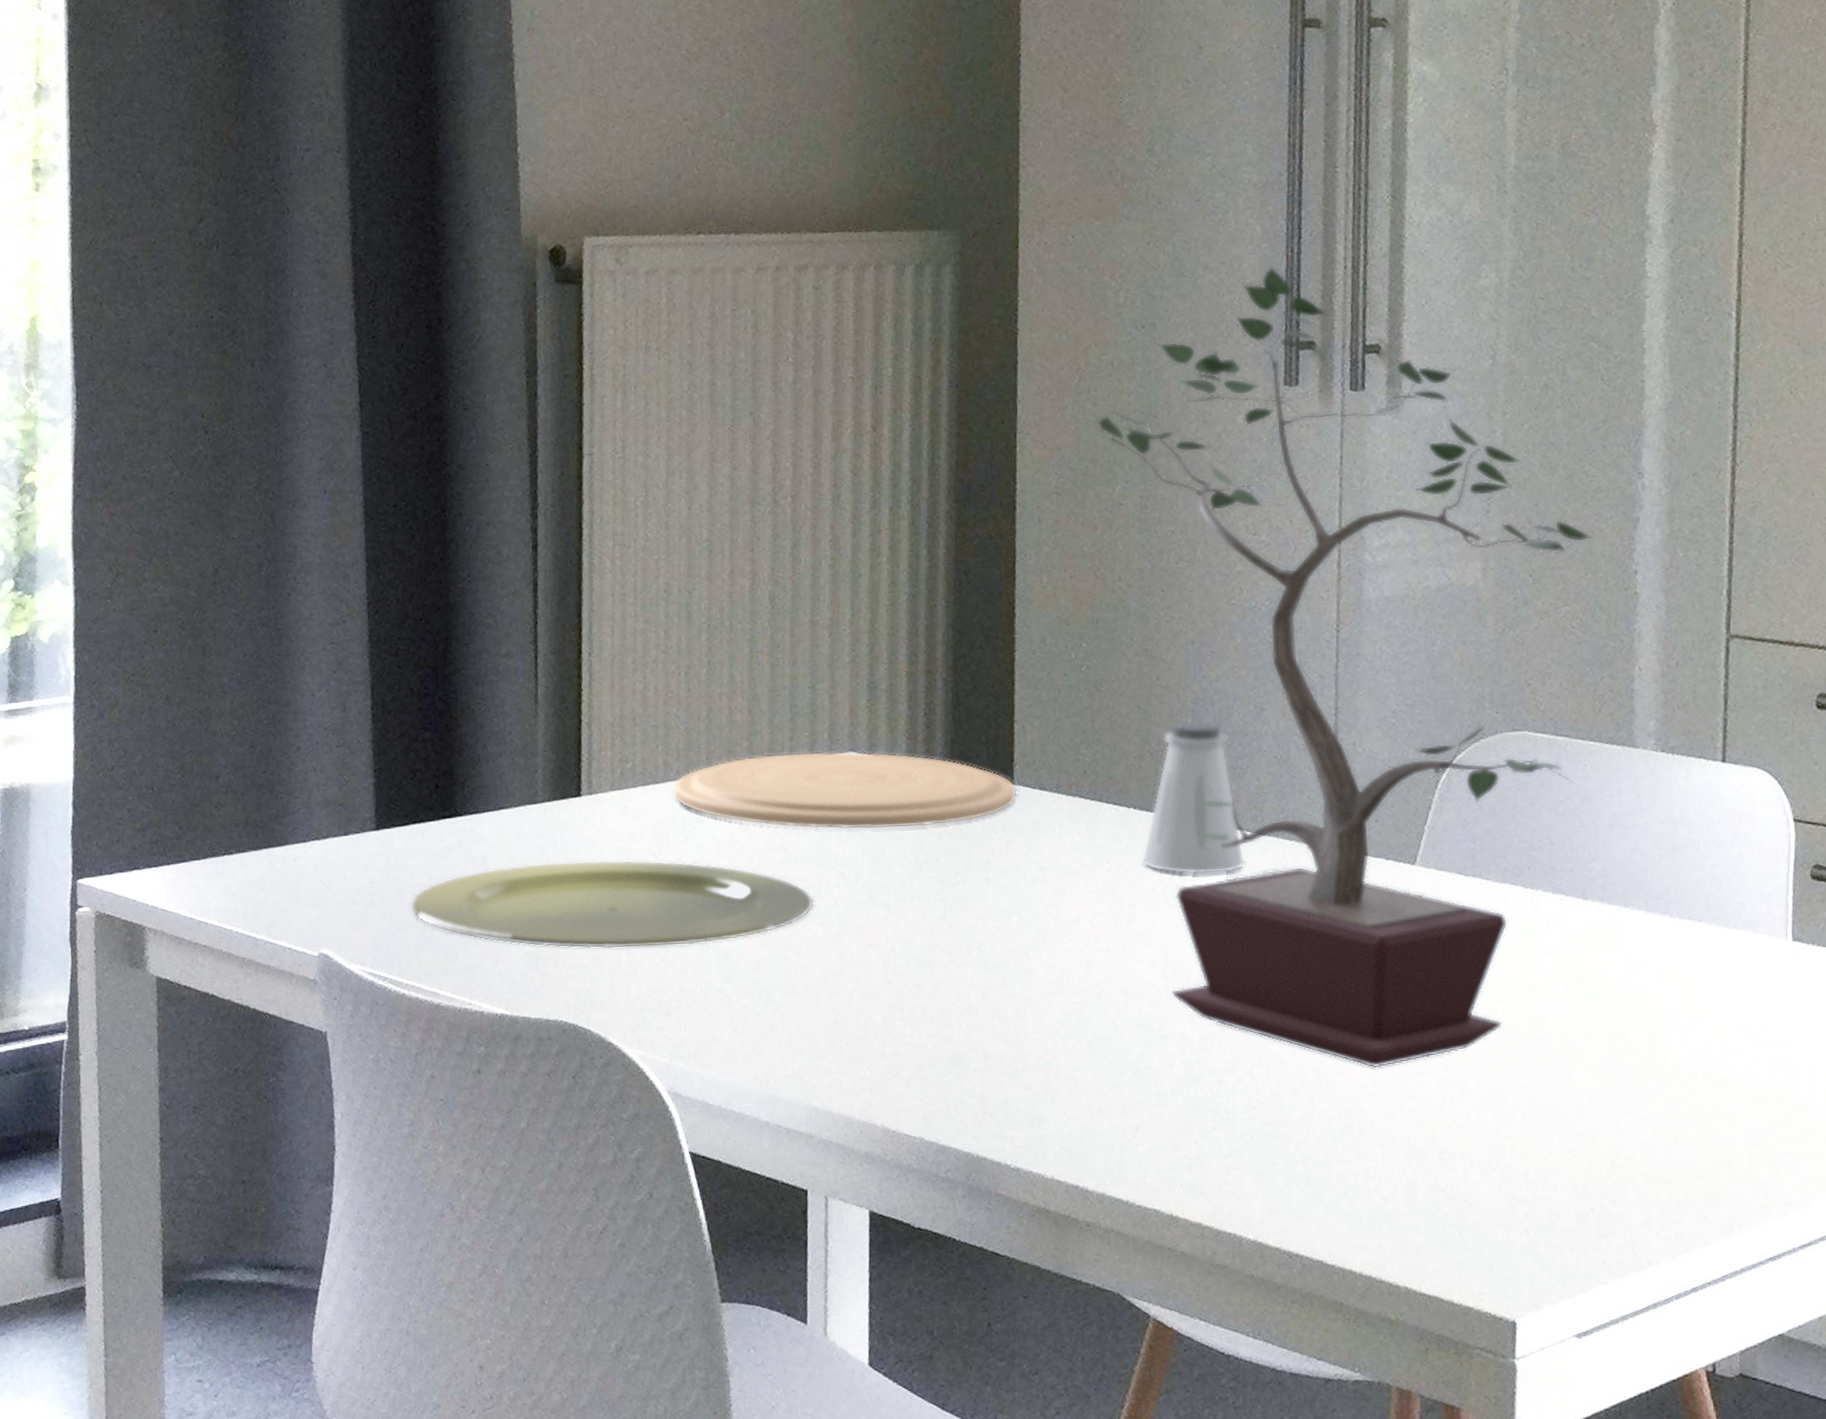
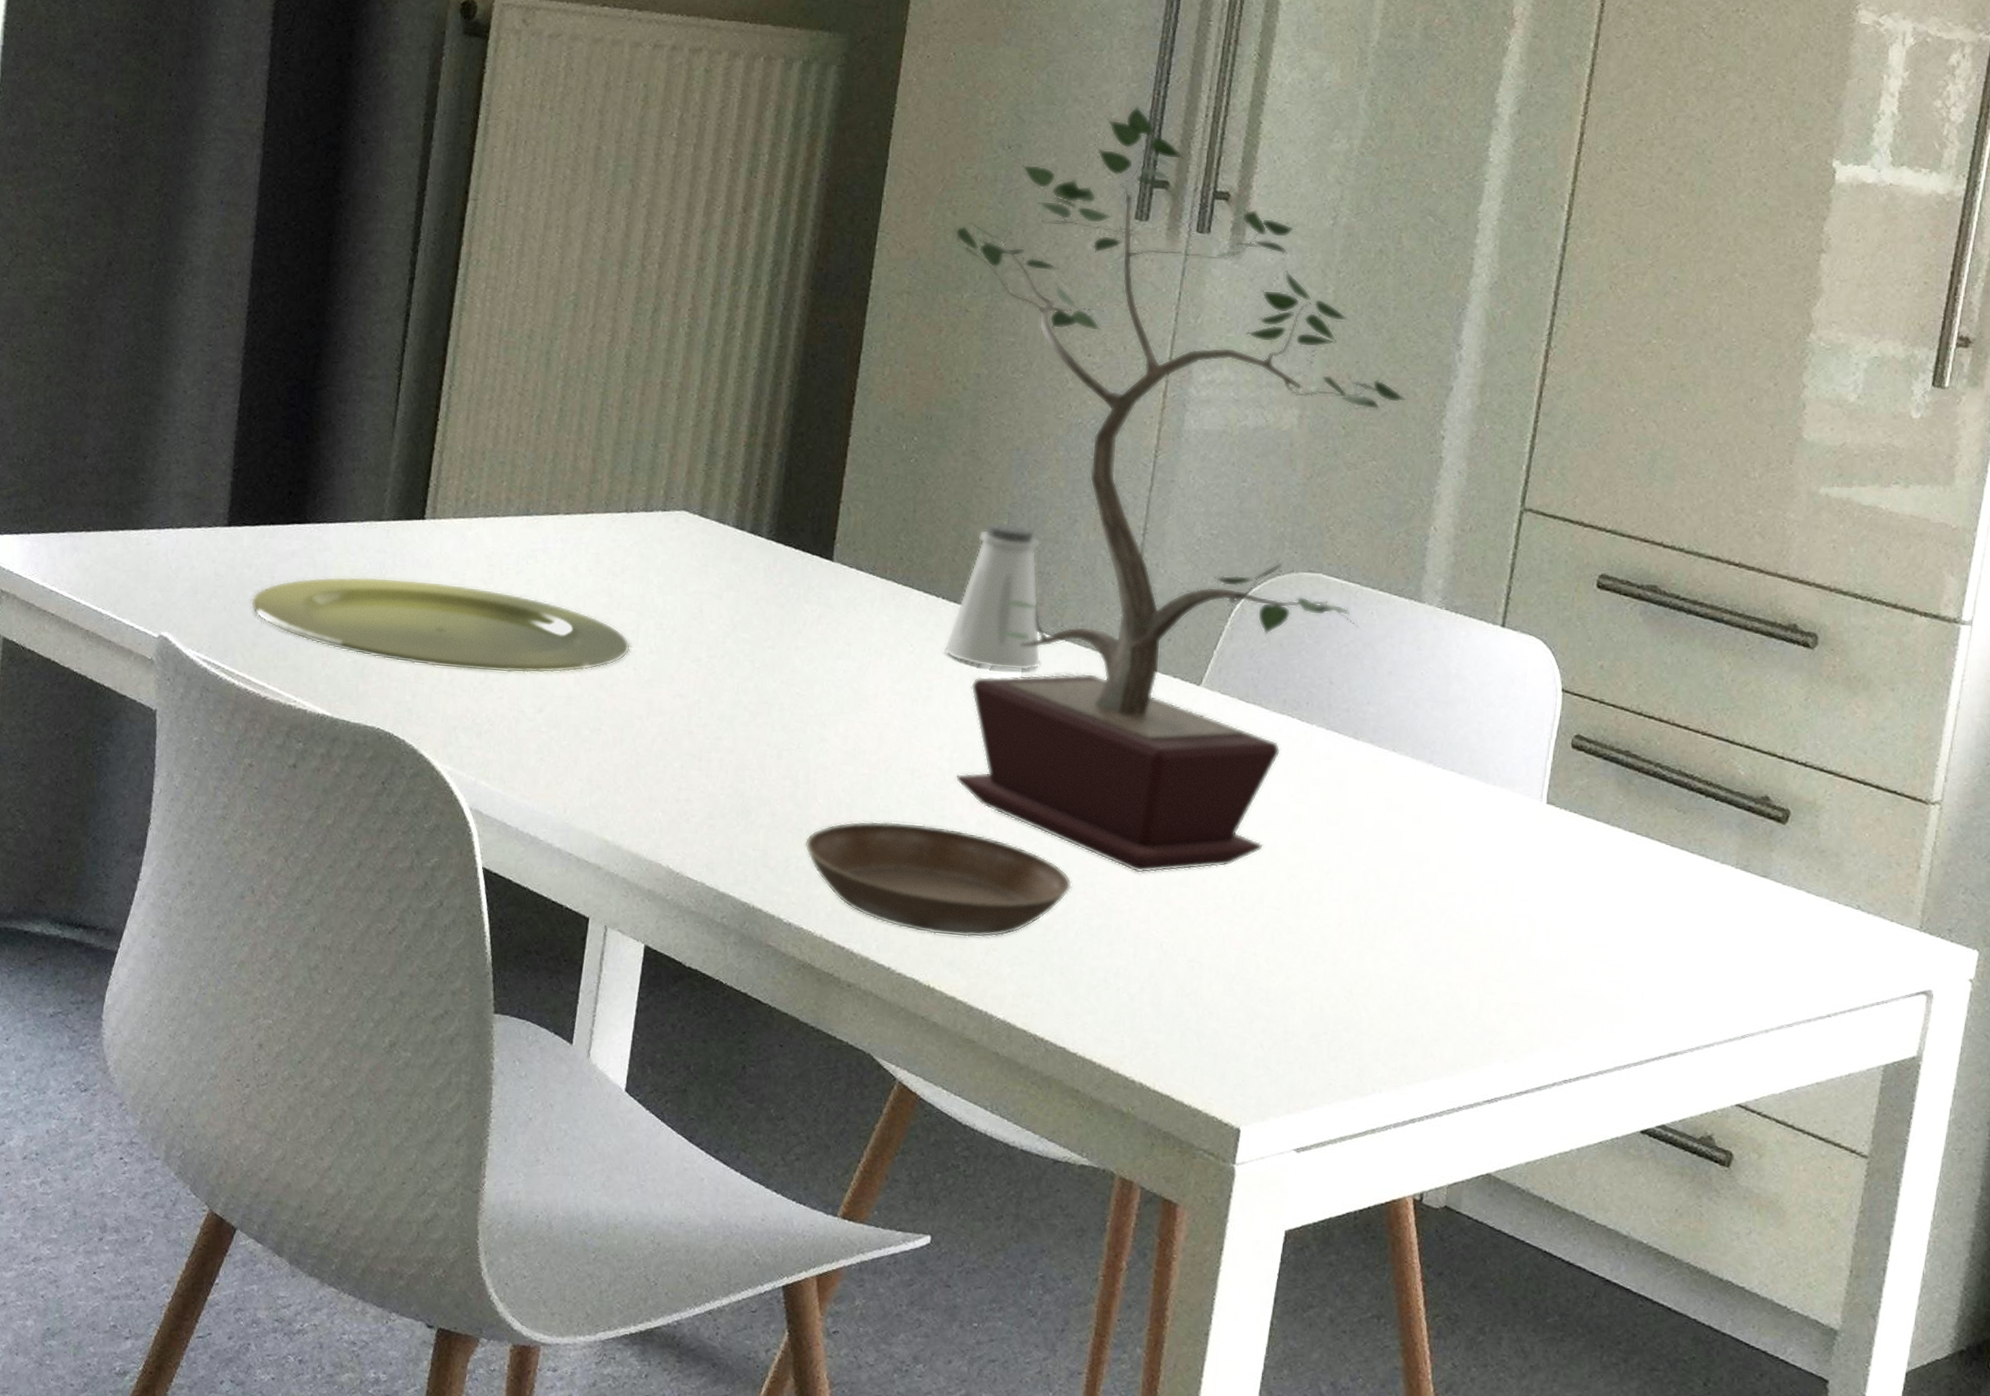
plate: present [672,751,1017,830] -> none [511,502,835,591]
saucer: none [1022,1047,1308,1161] -> present [804,821,1072,938]

